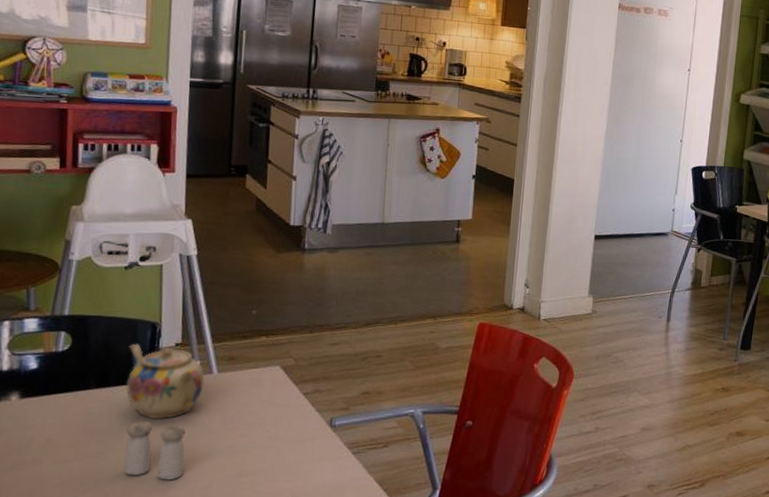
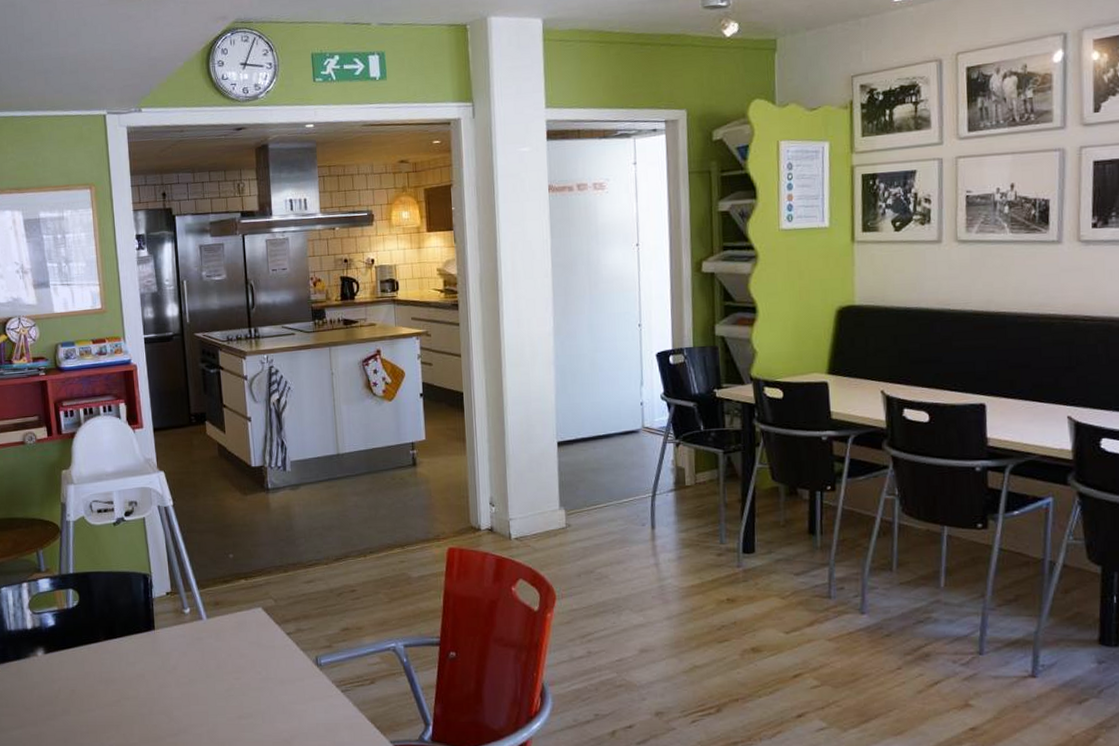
salt and pepper shaker: present [123,420,186,480] -> none [135,668,190,725]
teapot: present [126,343,205,419] -> none [127,595,197,667]

